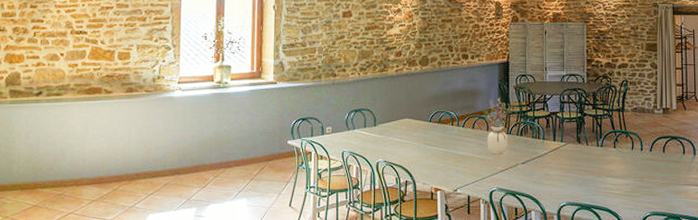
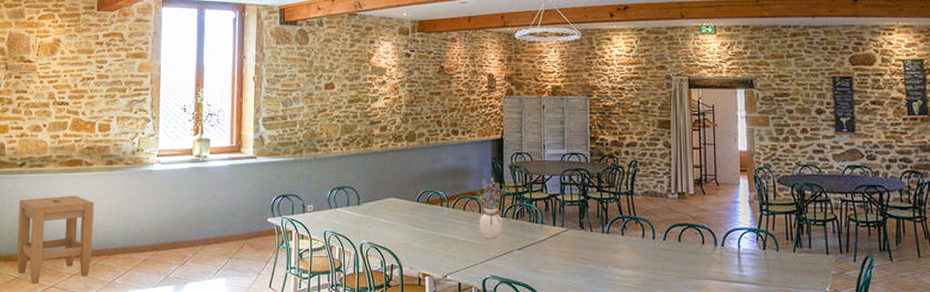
stool: none [33,123,114,211] -> present [16,195,94,284]

